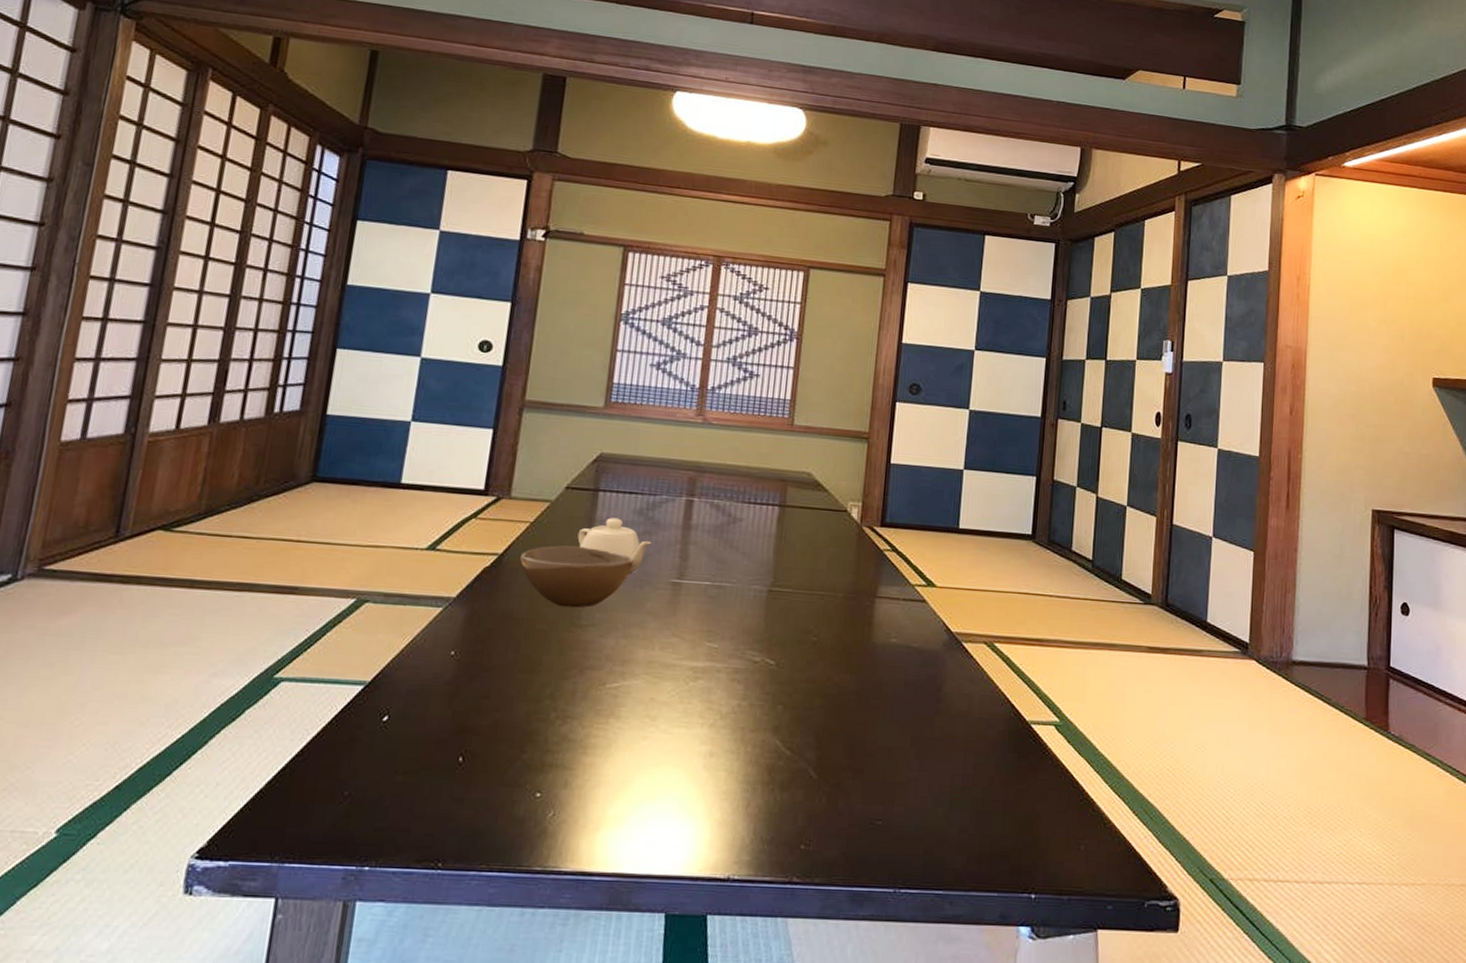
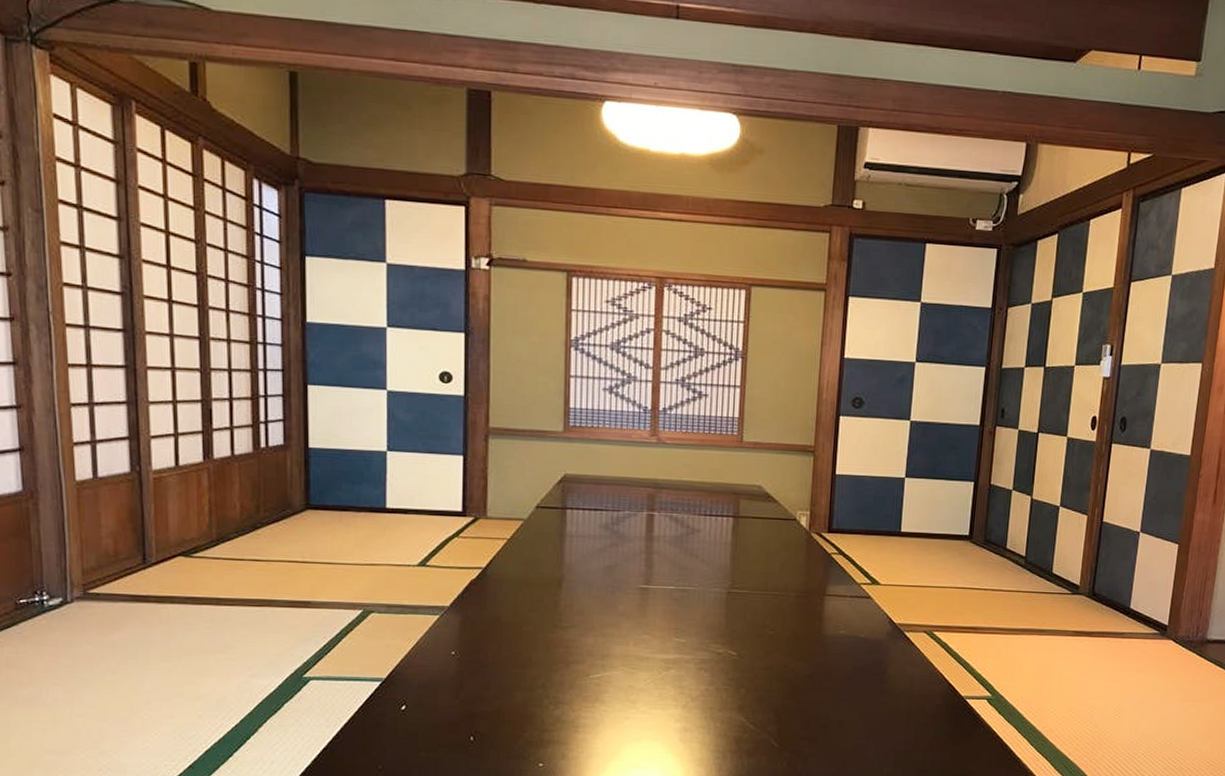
soup bowl: present [520,545,634,608] -> none [502,558,604,612]
teapot: present [577,517,652,575] -> none [551,532,619,583]

